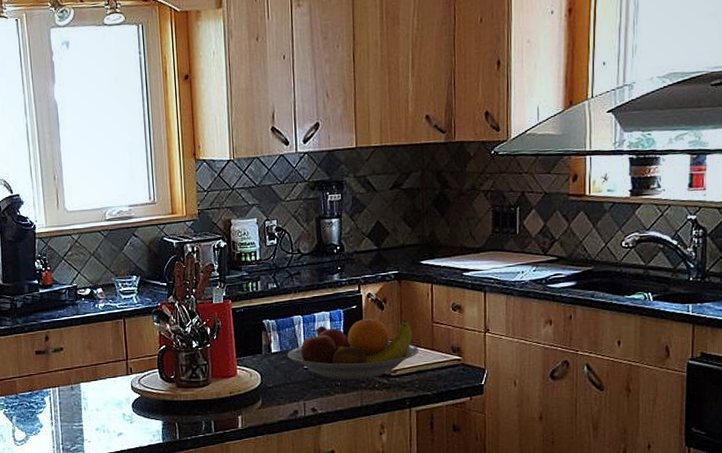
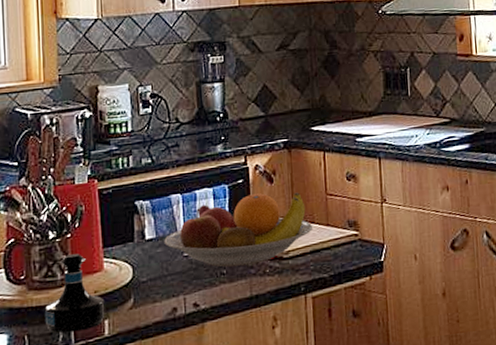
tequila bottle: none [190,361,238,424] -> present [44,254,105,333]

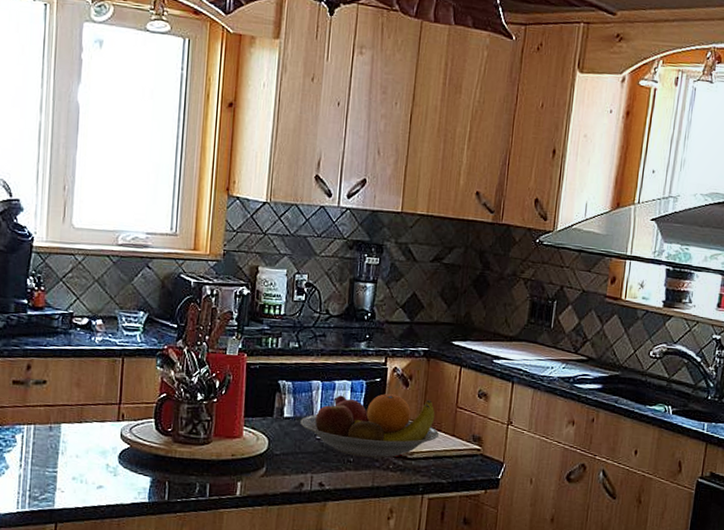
tequila bottle: present [44,254,105,333] -> none [185,417,240,488]

